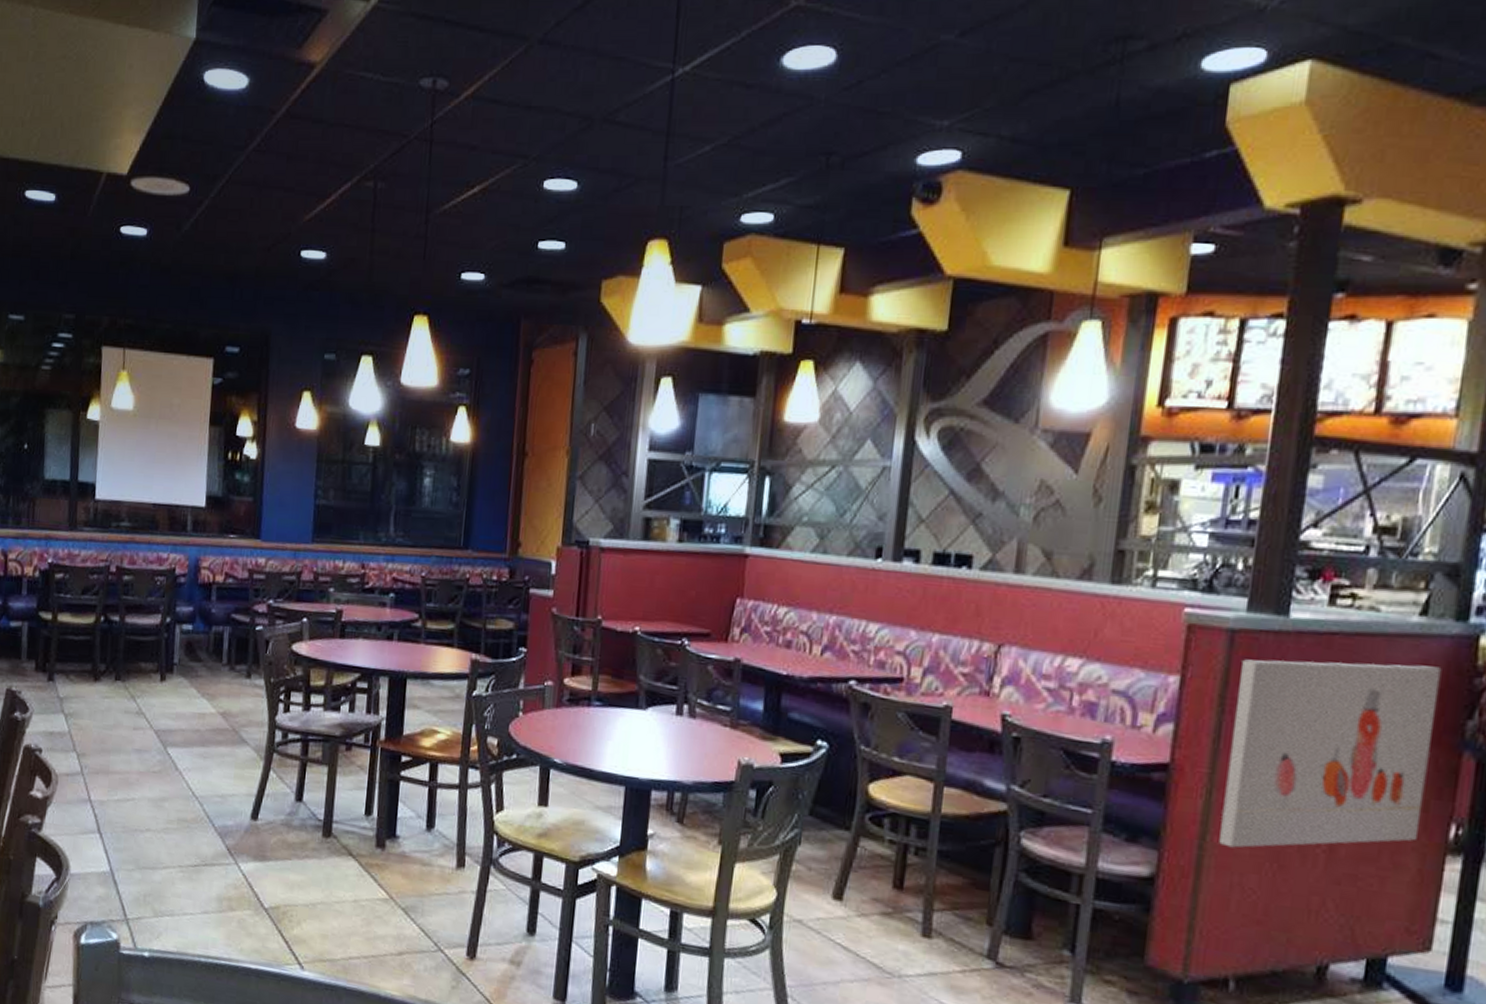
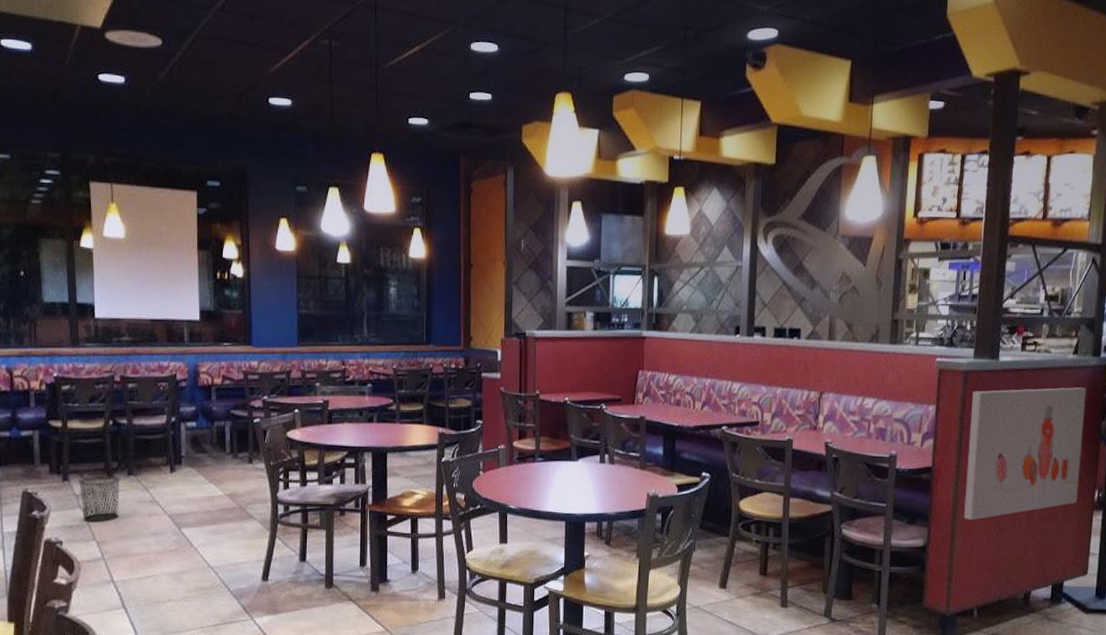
waste bin: none [63,678,108,732] -> present [79,475,121,523]

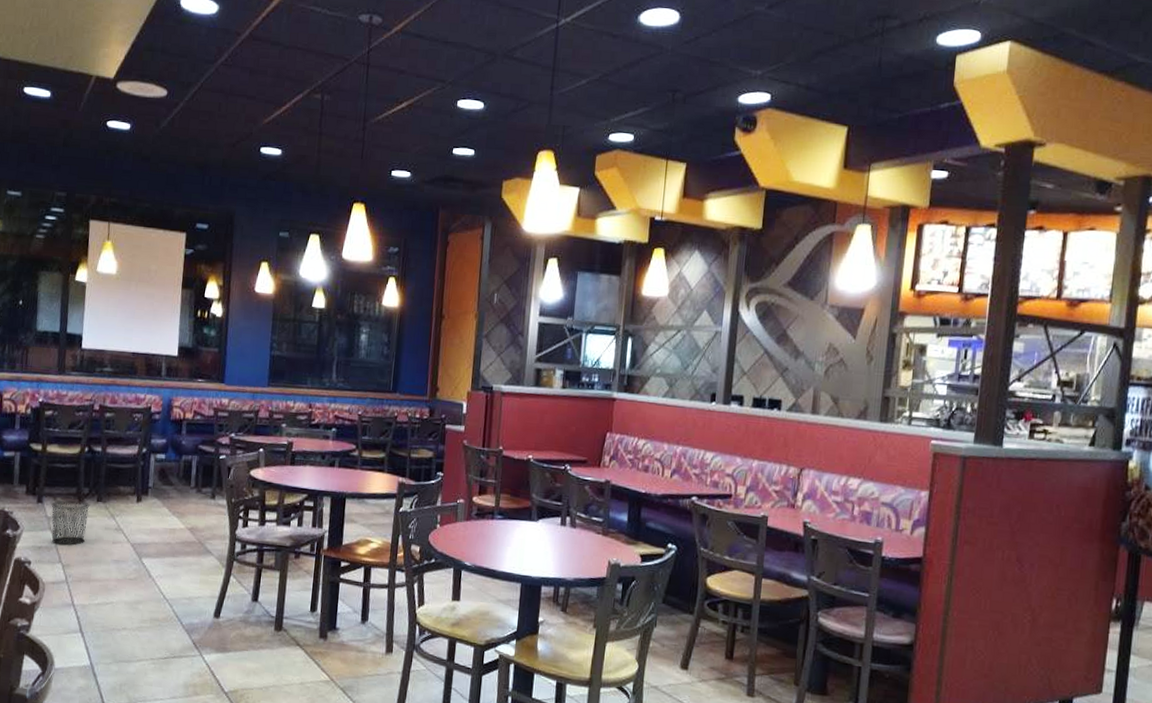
wall art: present [964,387,1087,520] -> none [957,478,1105,621]

